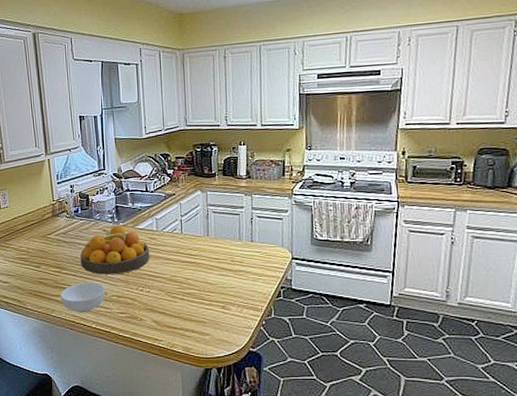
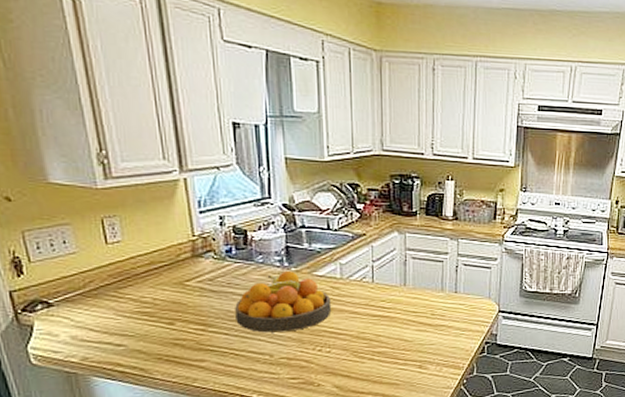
cereal bowl: present [60,282,106,313] -> none [206,342,271,381]

